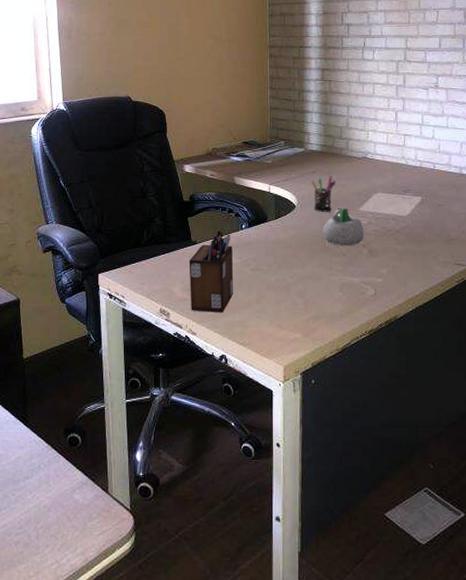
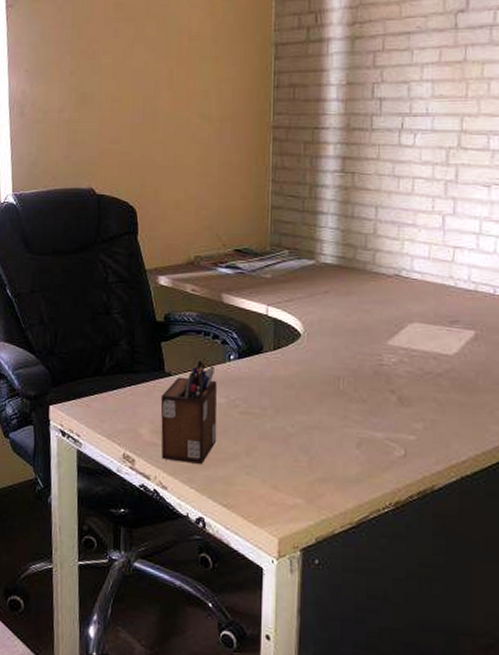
pen holder: present [311,176,336,212] -> none [322,297,356,344]
succulent planter: present [323,208,364,245] -> none [337,341,393,390]

